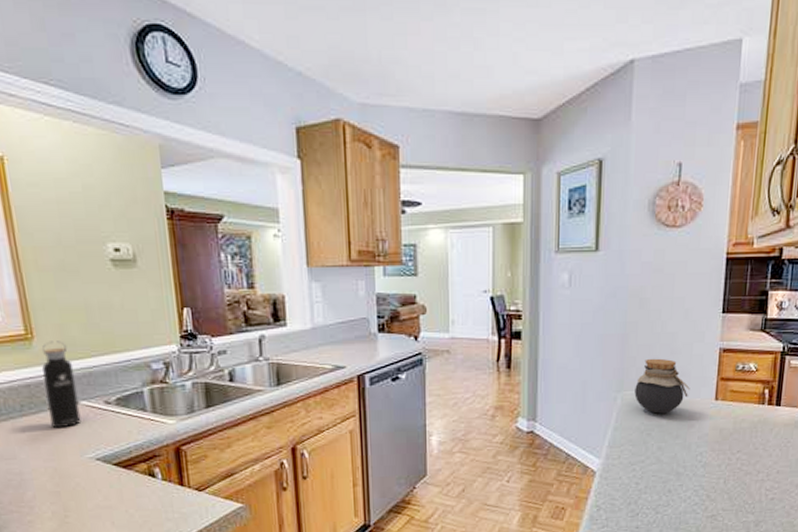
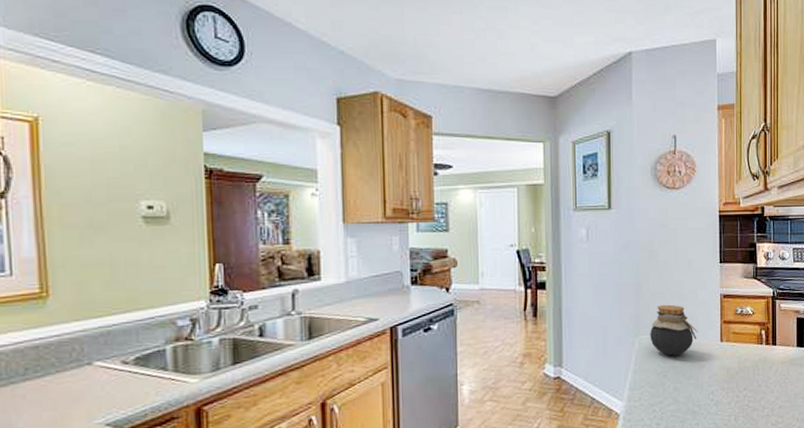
water bottle: present [42,341,81,429] -> none [55,299,93,393]

